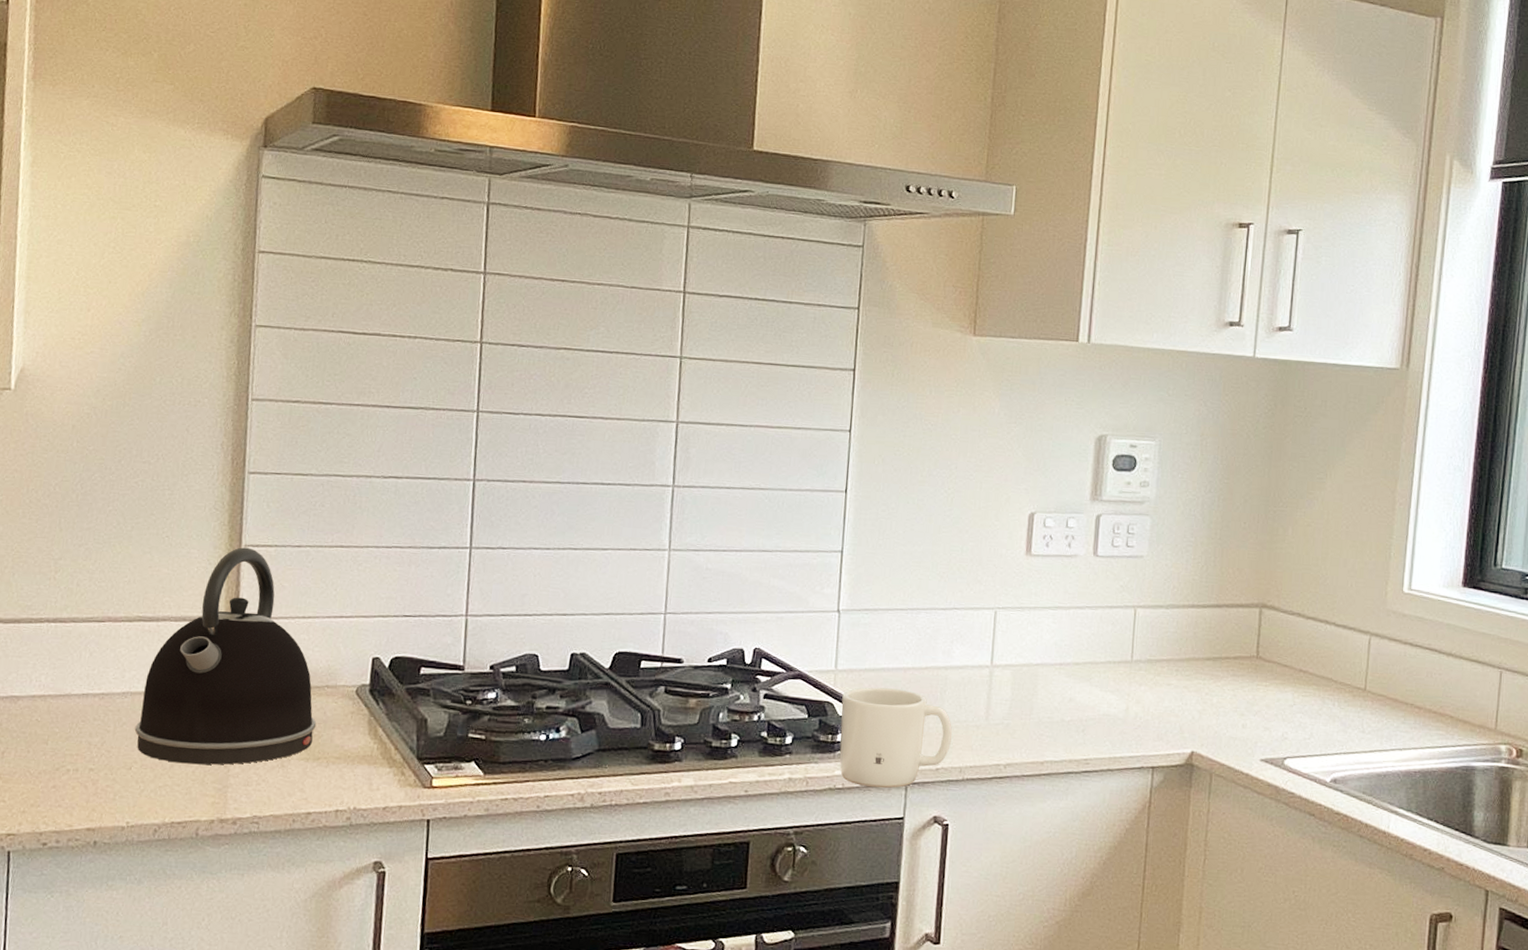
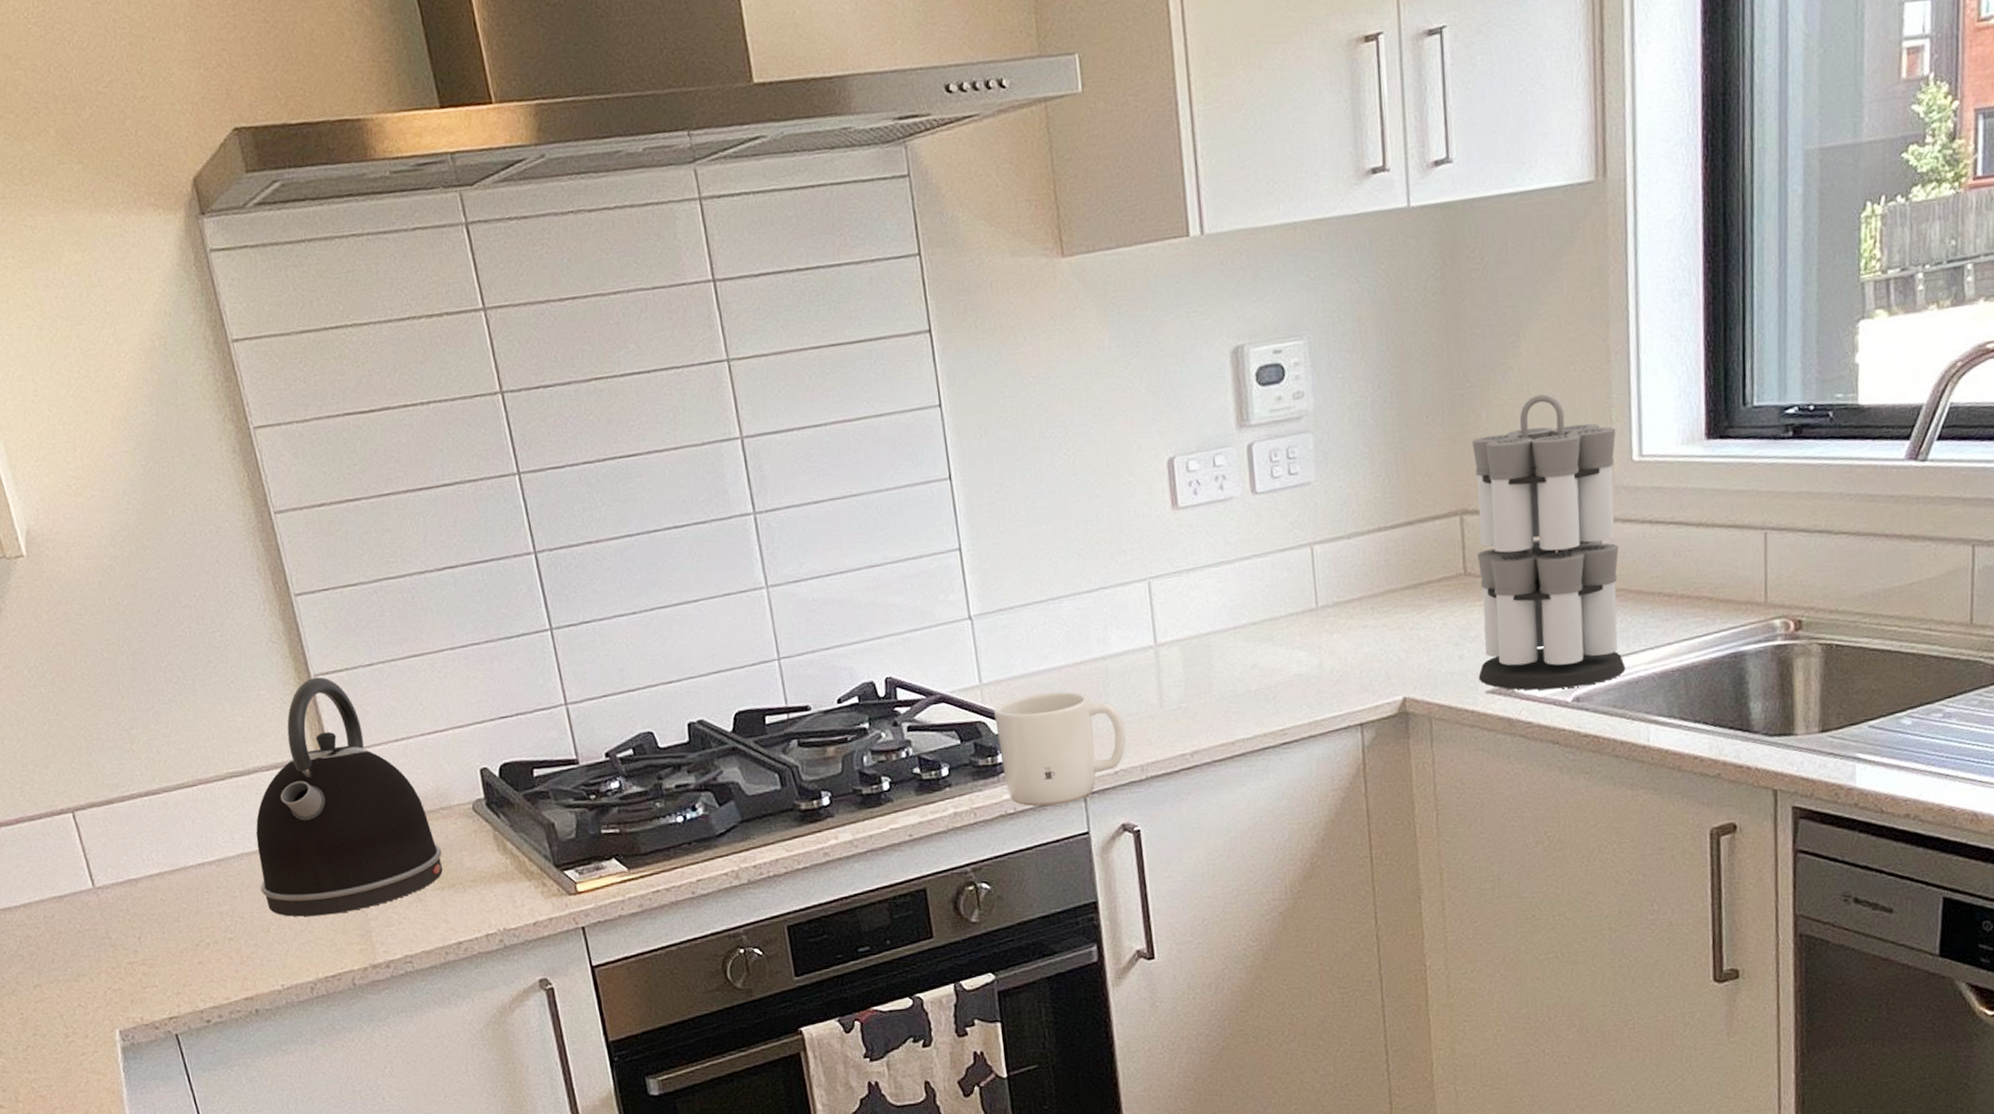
spice rack: none [1256,524,1393,771] -> present [1472,394,1626,691]

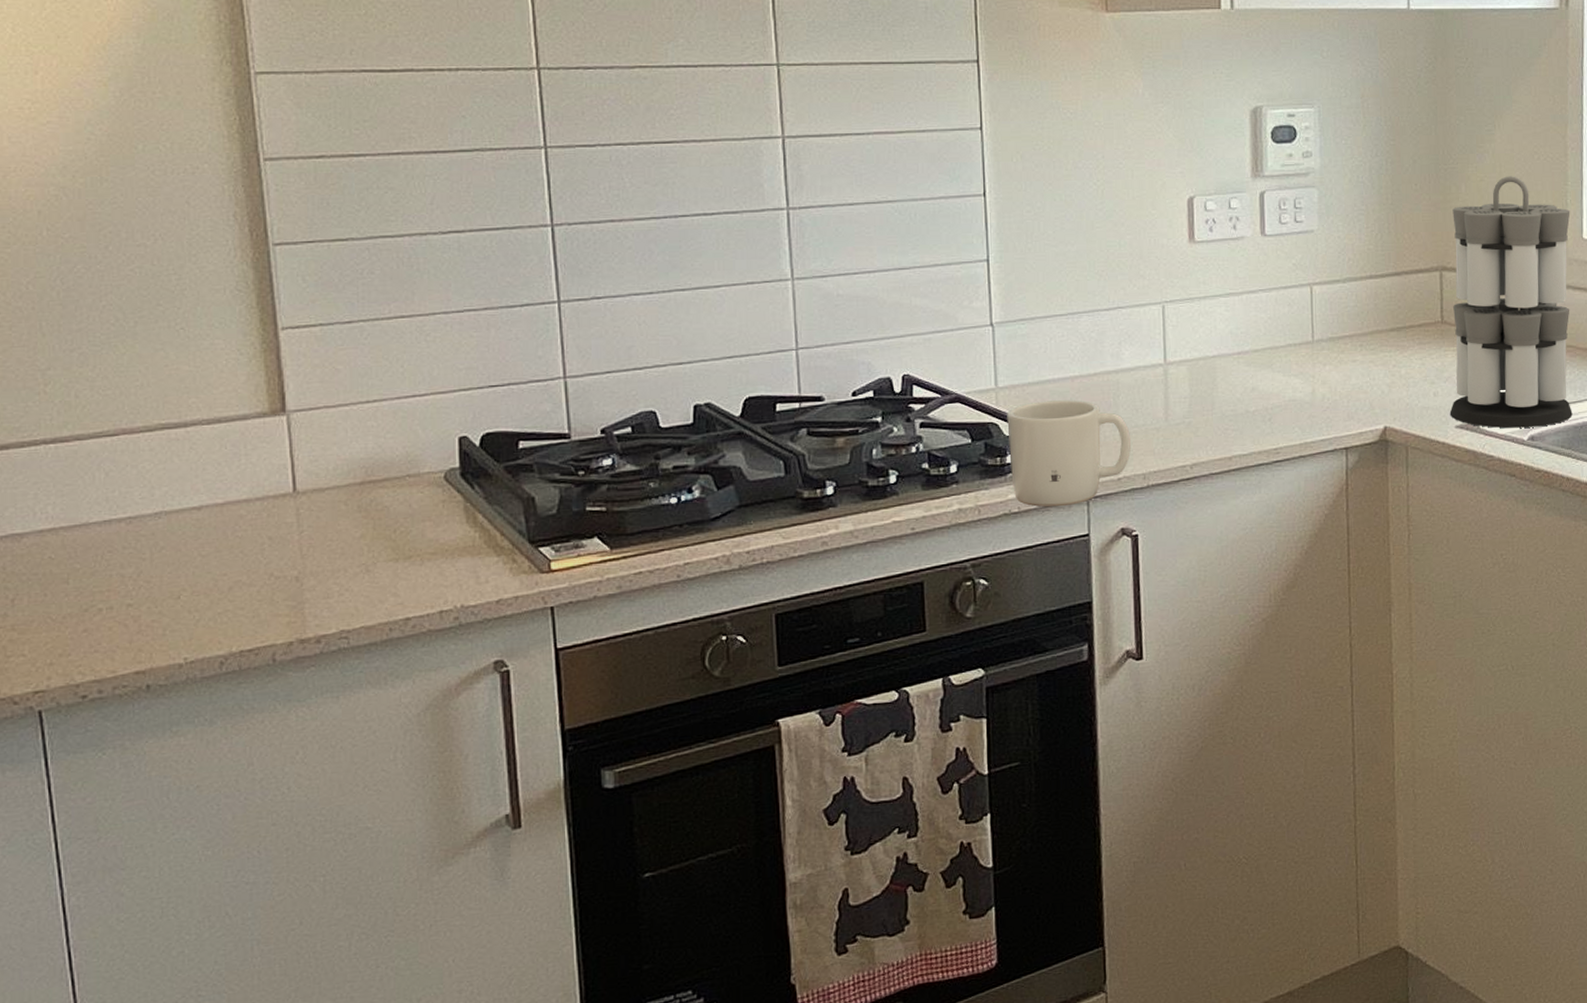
kettle: present [255,677,443,917] -> none [176,330,402,584]

